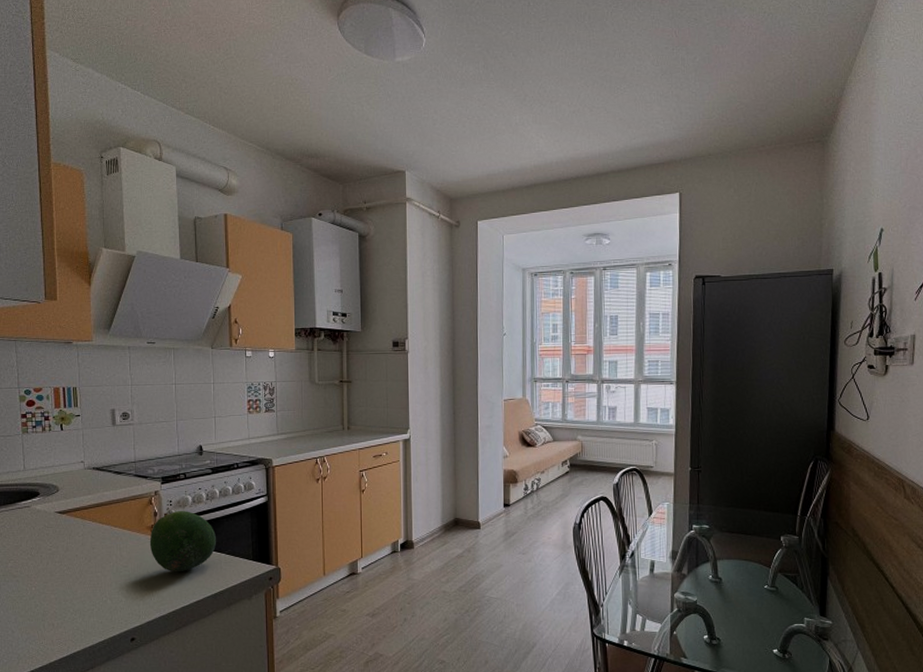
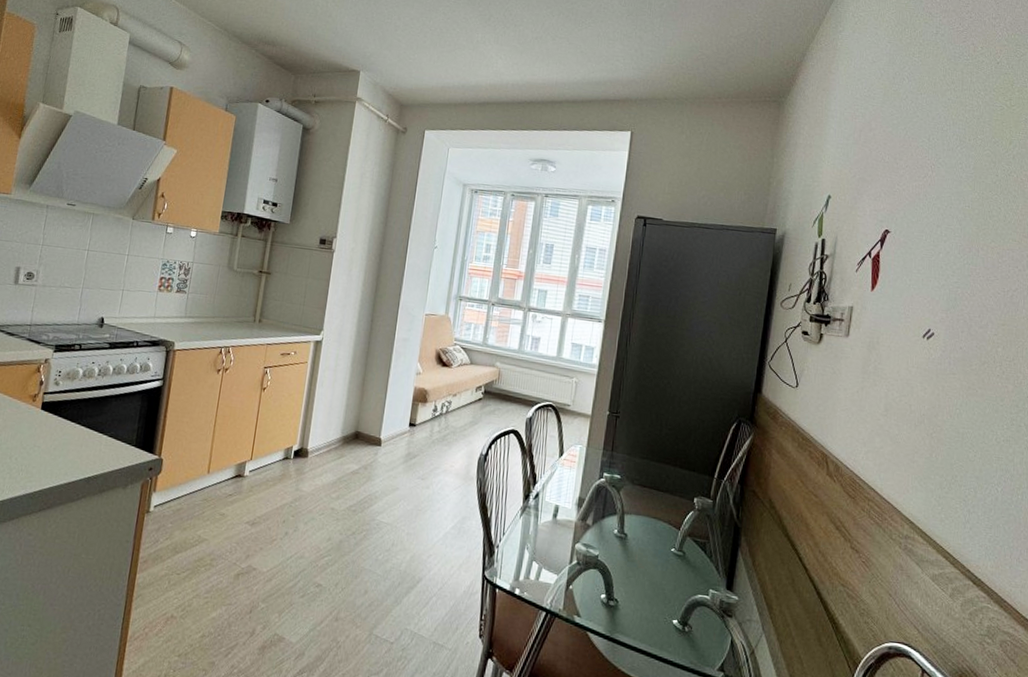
fruit: present [149,511,217,571] -> none [28,383,101,449]

